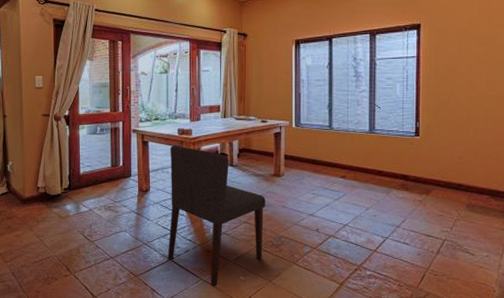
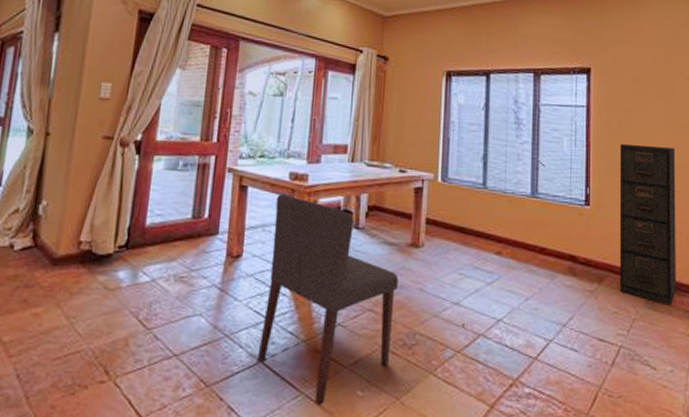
filing cabinet: none [444,83,497,208] -> present [619,143,676,306]

